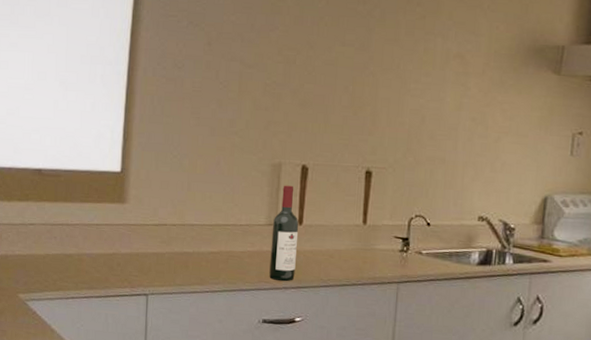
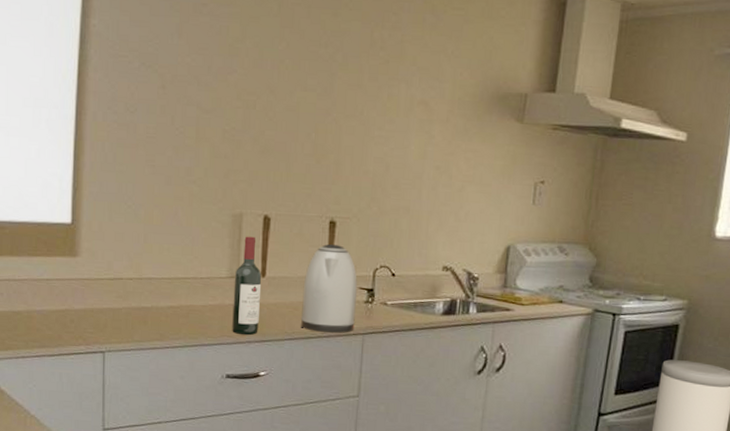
kettle: none [336,194,393,282] -> present [301,244,357,334]

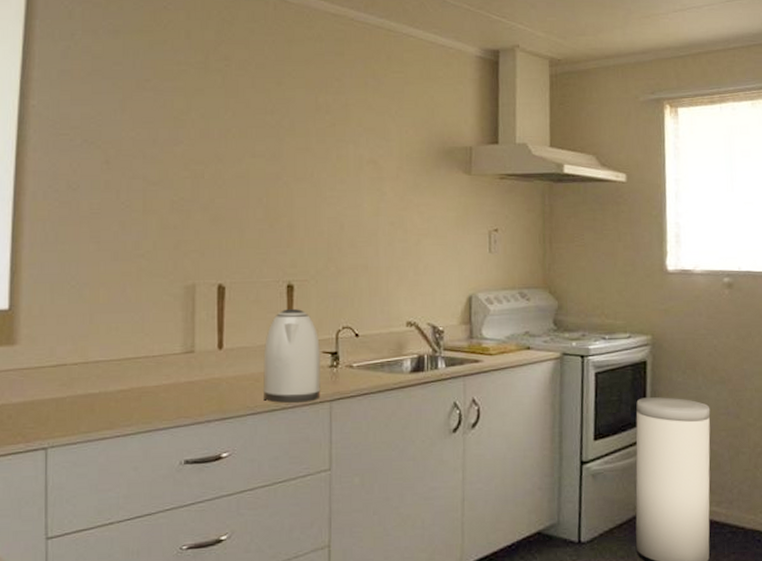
wine bottle: present [232,236,262,336] -> none [189,307,219,415]

